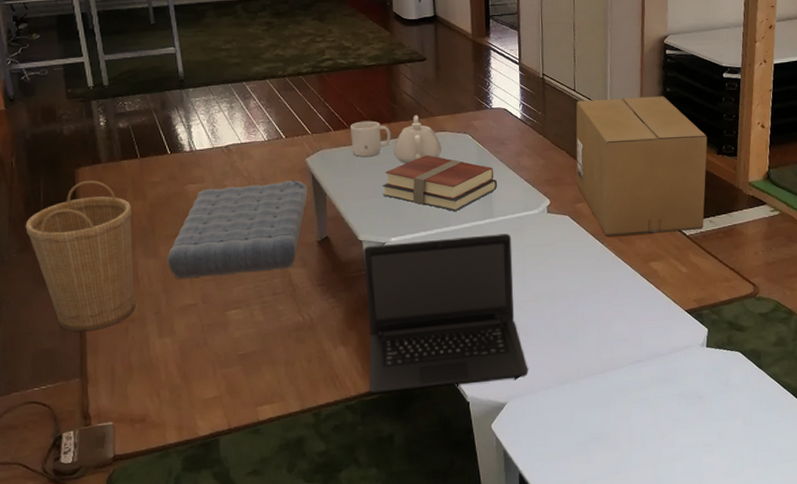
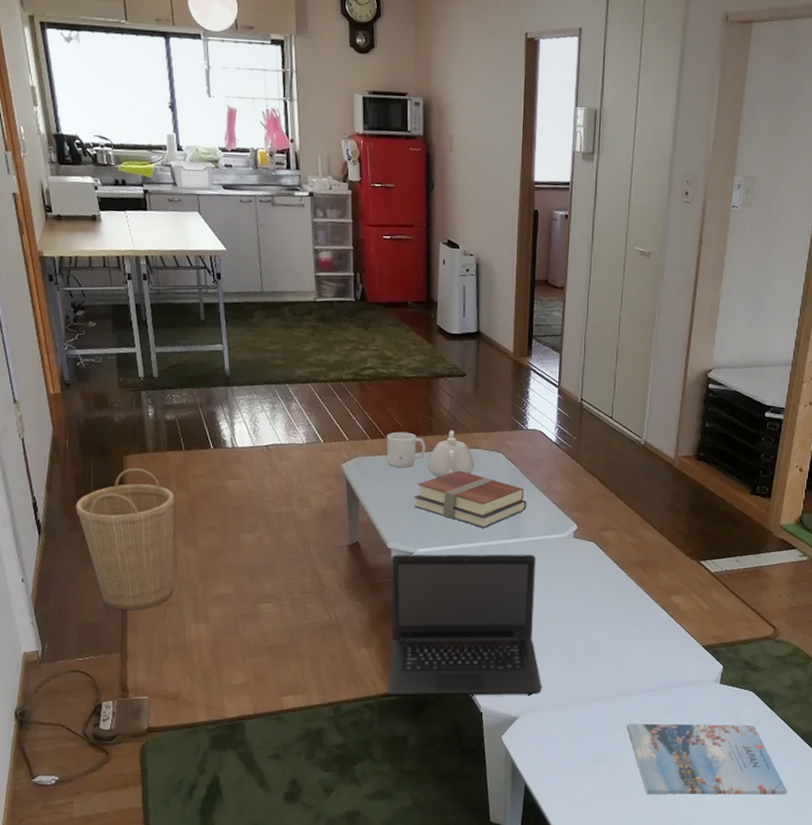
cushion: present [167,179,308,279] -> none [205,483,342,570]
box: present [576,96,708,236] -> none [605,428,743,568]
magazine: none [618,386,784,470] -> present [627,723,787,795]

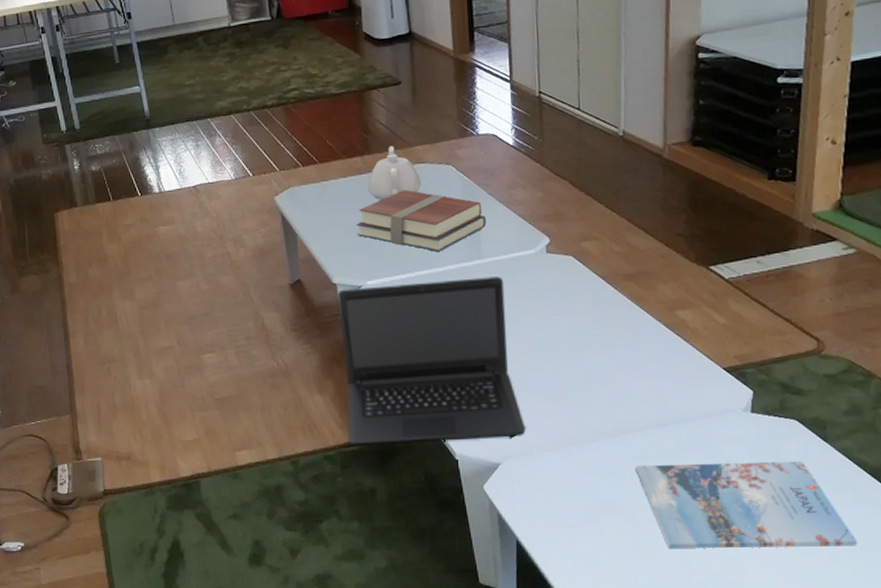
basket: present [75,467,175,611] -> none [14,223,116,371]
mug: present [386,432,426,467] -> none [320,154,364,194]

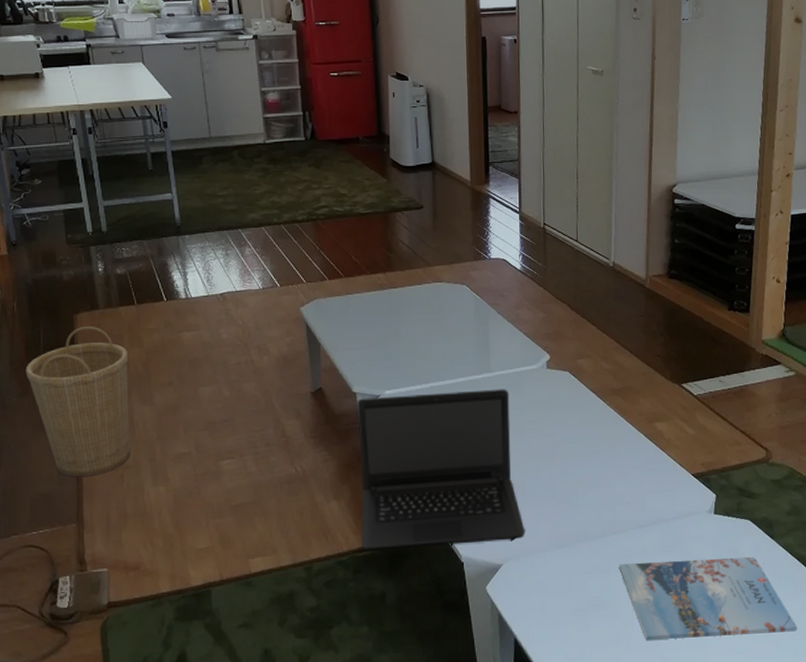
basket: none [14,223,116,371] -> present [25,325,131,478]
books: present [356,189,486,252] -> none [377,306,495,364]
teapot: present [367,146,421,201] -> none [389,265,438,315]

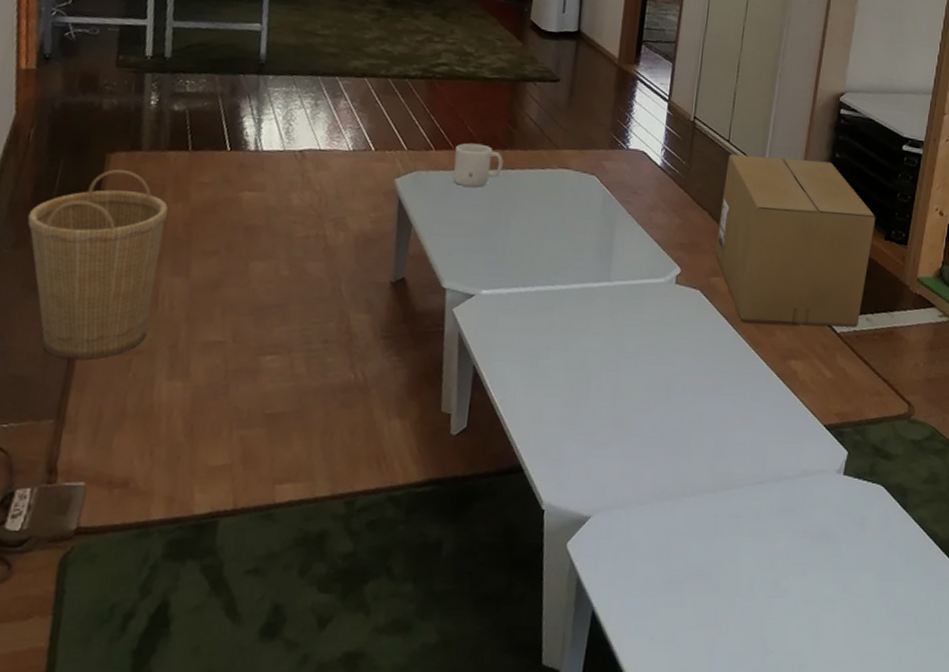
mug: none [345,270,387,307] -> present [453,143,504,187]
laptop: present [357,389,525,551] -> none [421,296,628,487]
box: none [577,248,718,394] -> present [714,154,876,328]
magazine: present [619,556,797,640] -> none [727,526,921,624]

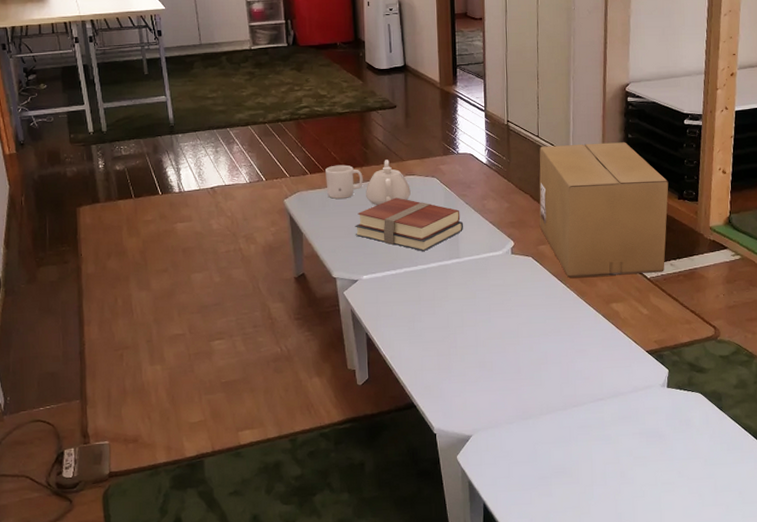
basket: present [27,169,168,360] -> none [33,218,129,358]
books: none [480,194,621,267] -> present [355,197,463,251]
teapot: none [503,144,562,202] -> present [366,160,411,206]

